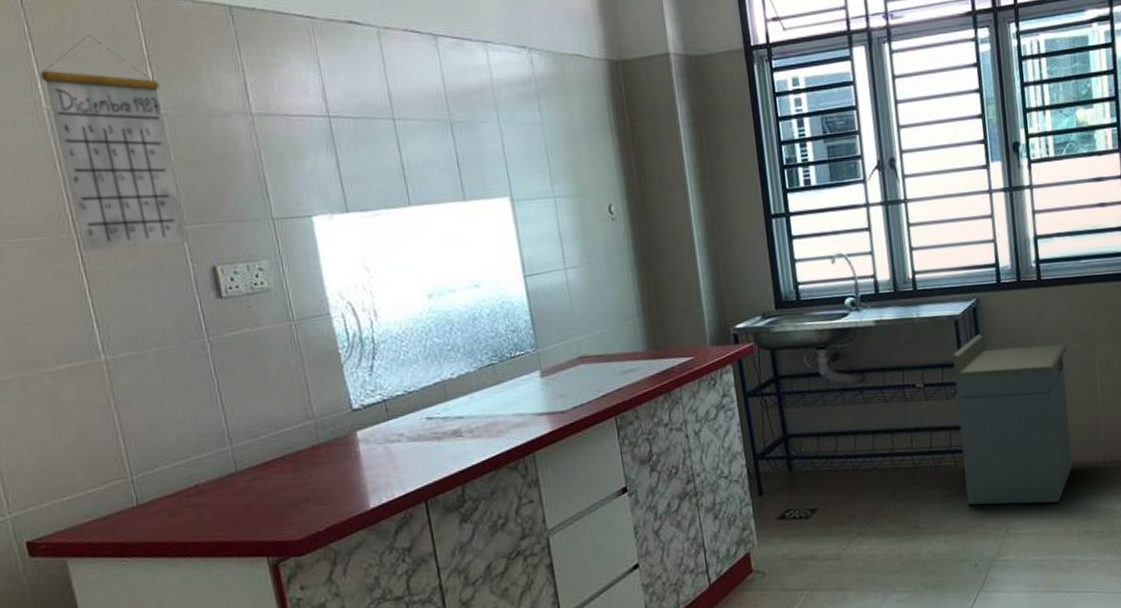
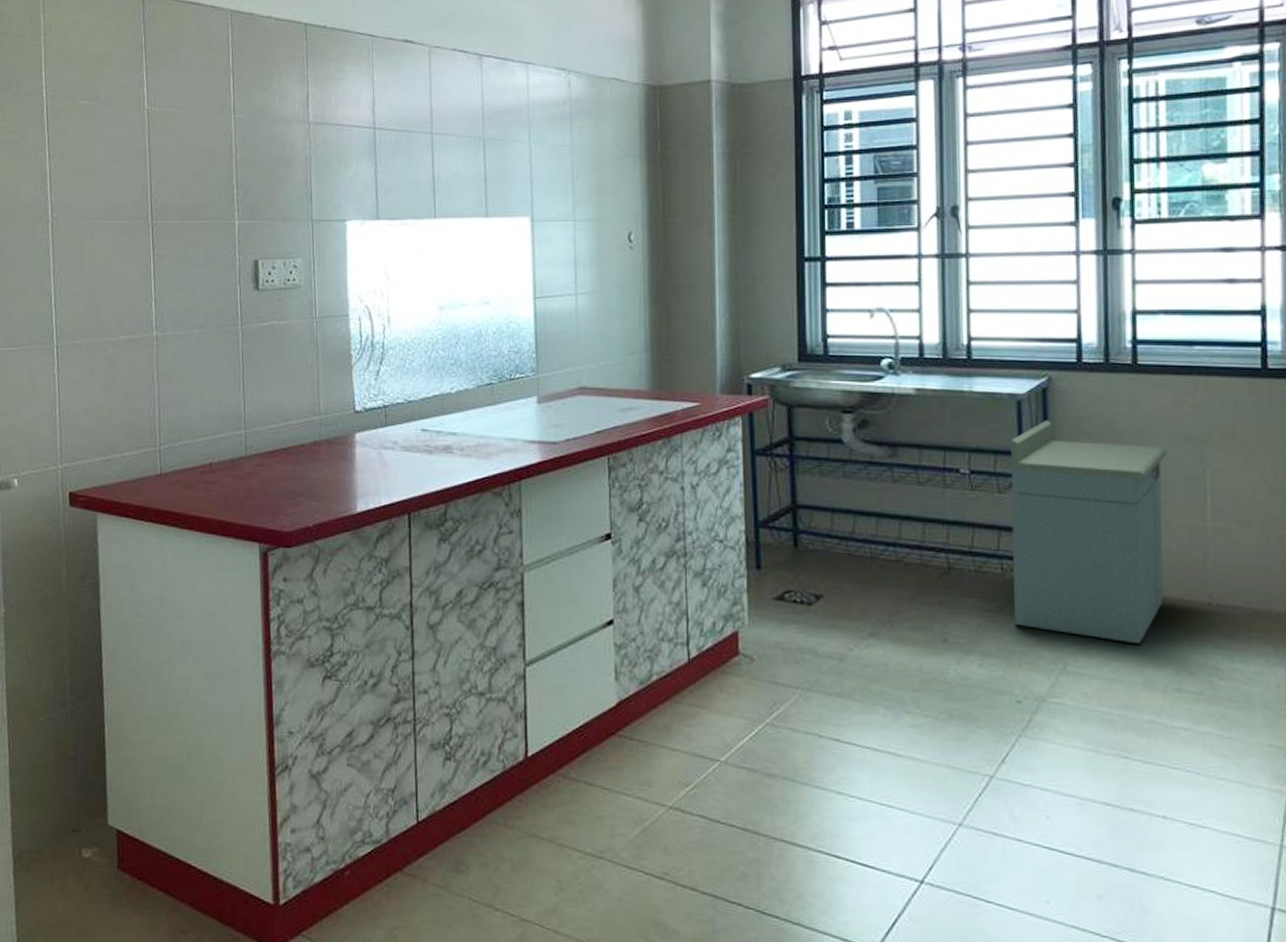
calendar: present [40,34,189,251] -> none [147,46,240,237]

